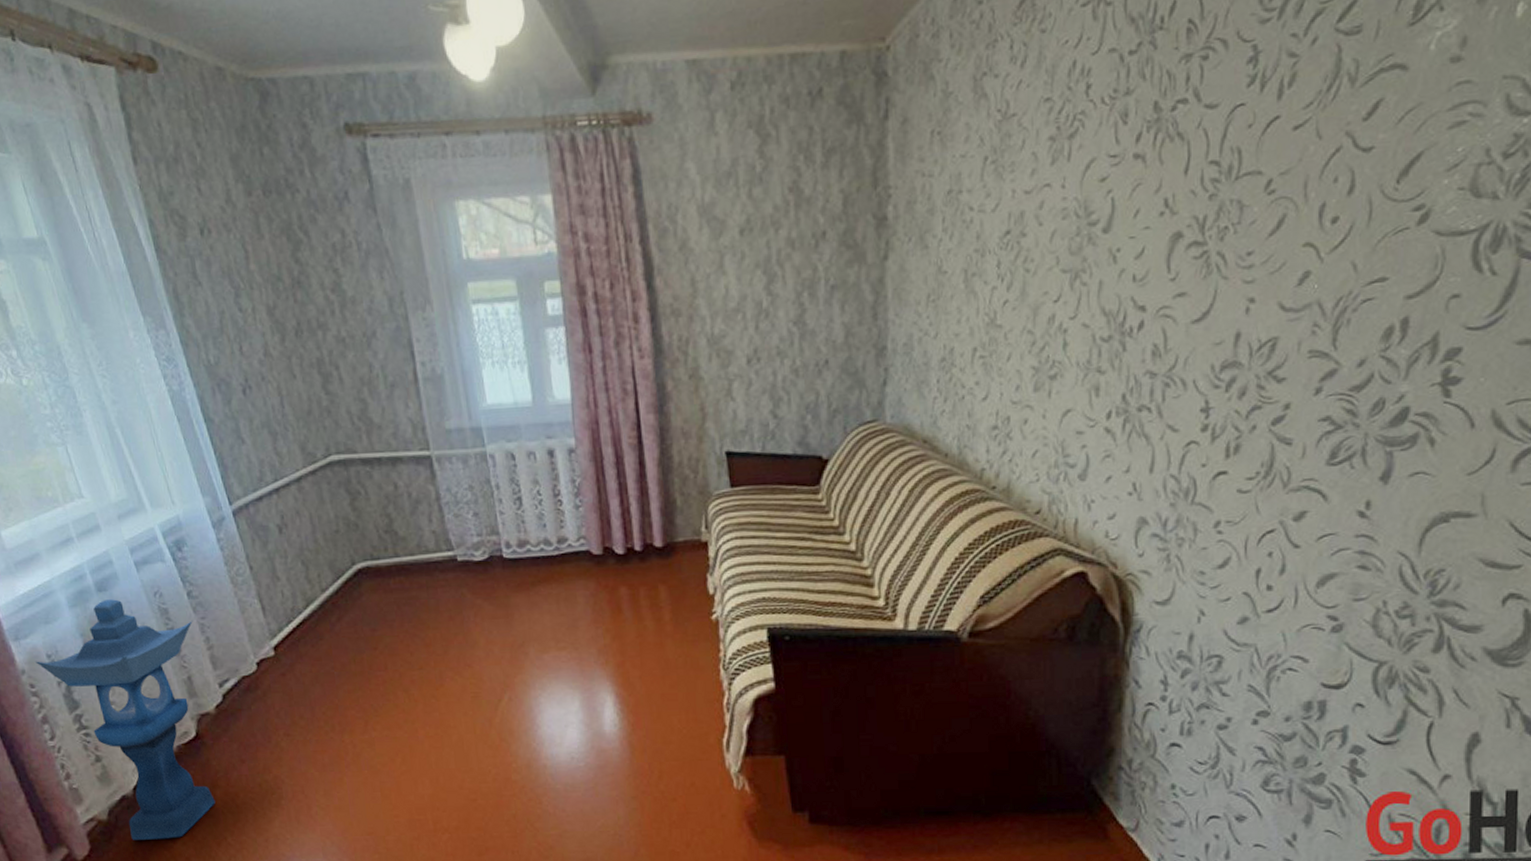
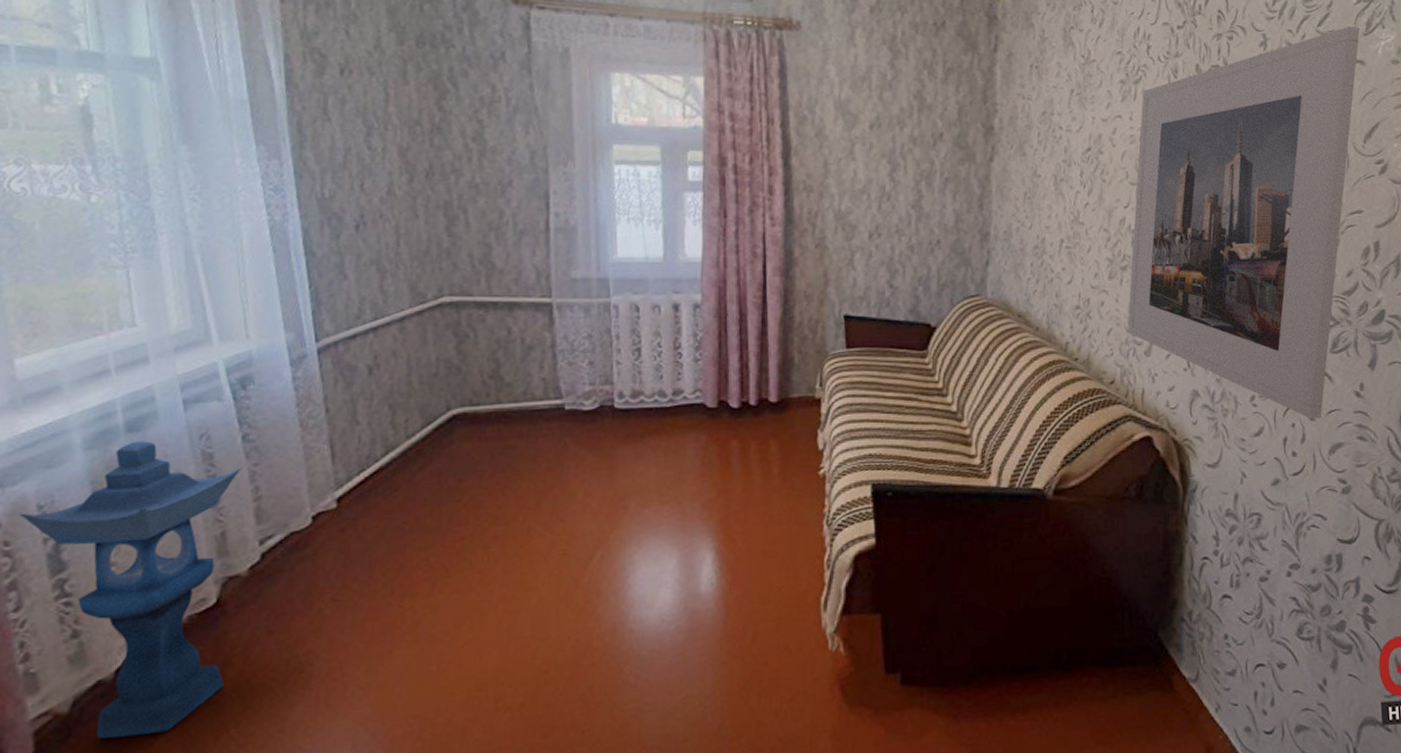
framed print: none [1057,14,1403,547] -> present [1127,26,1360,419]

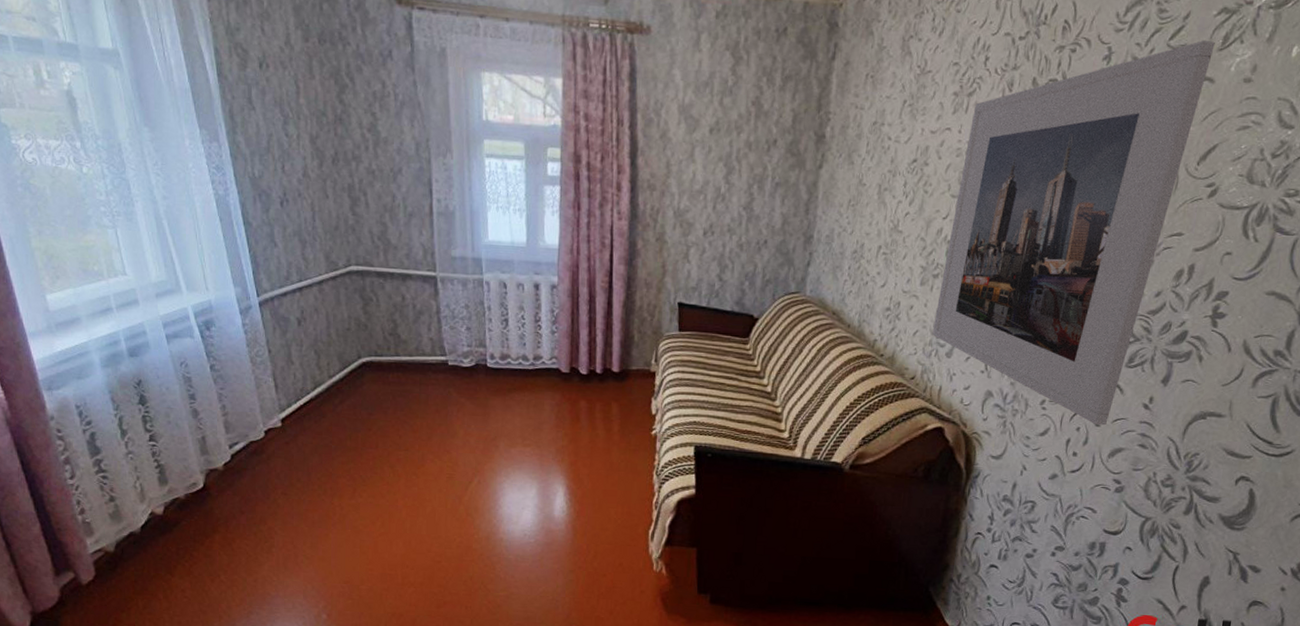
lantern: present [19,441,242,738] -> none [65,364,214,573]

